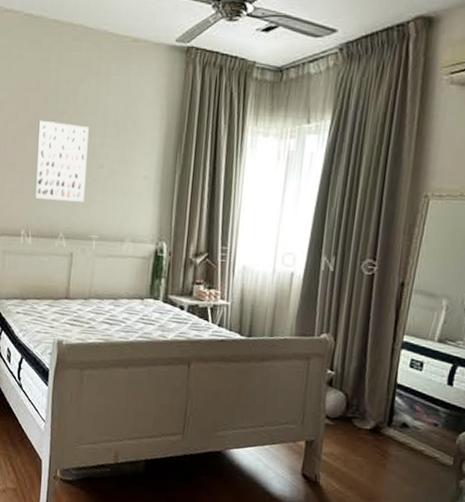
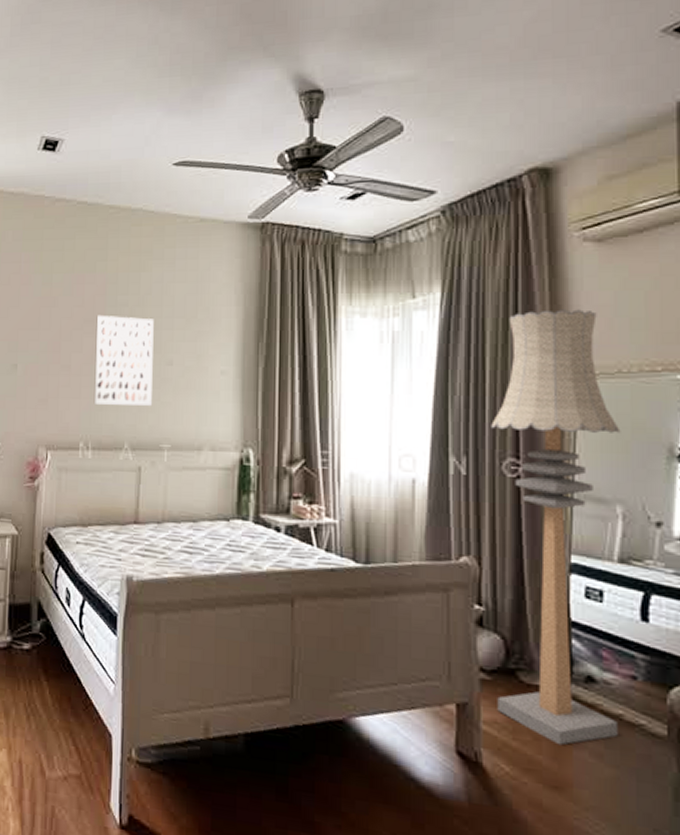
floor lamp: none [335,140,456,471] -> present [491,309,621,746]

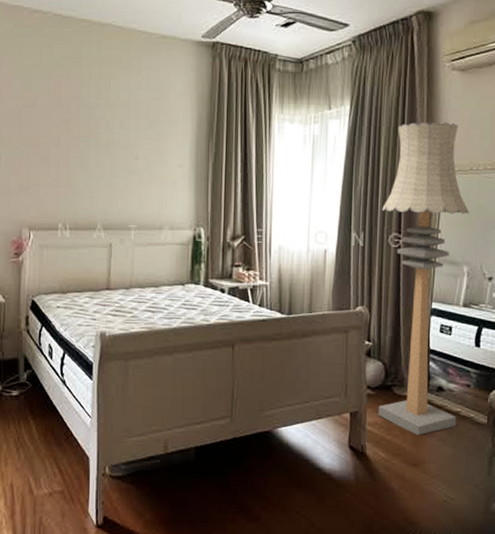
wall art: present [93,314,154,406] -> none [70,115,122,193]

